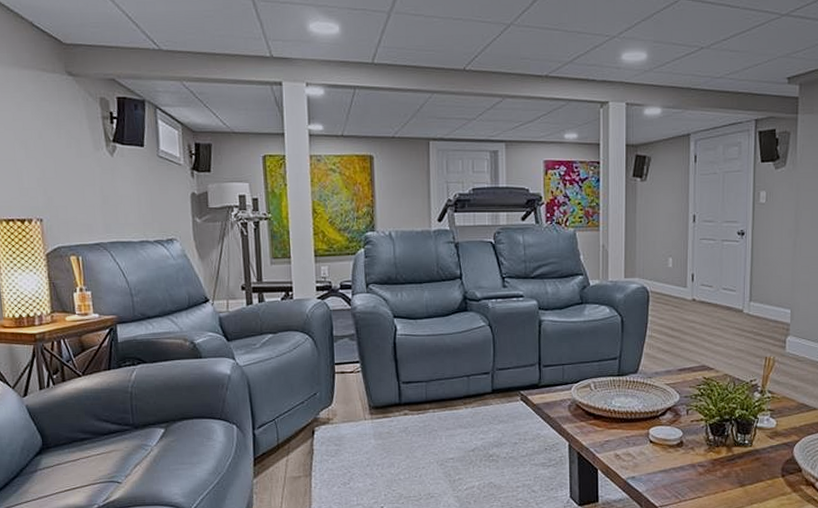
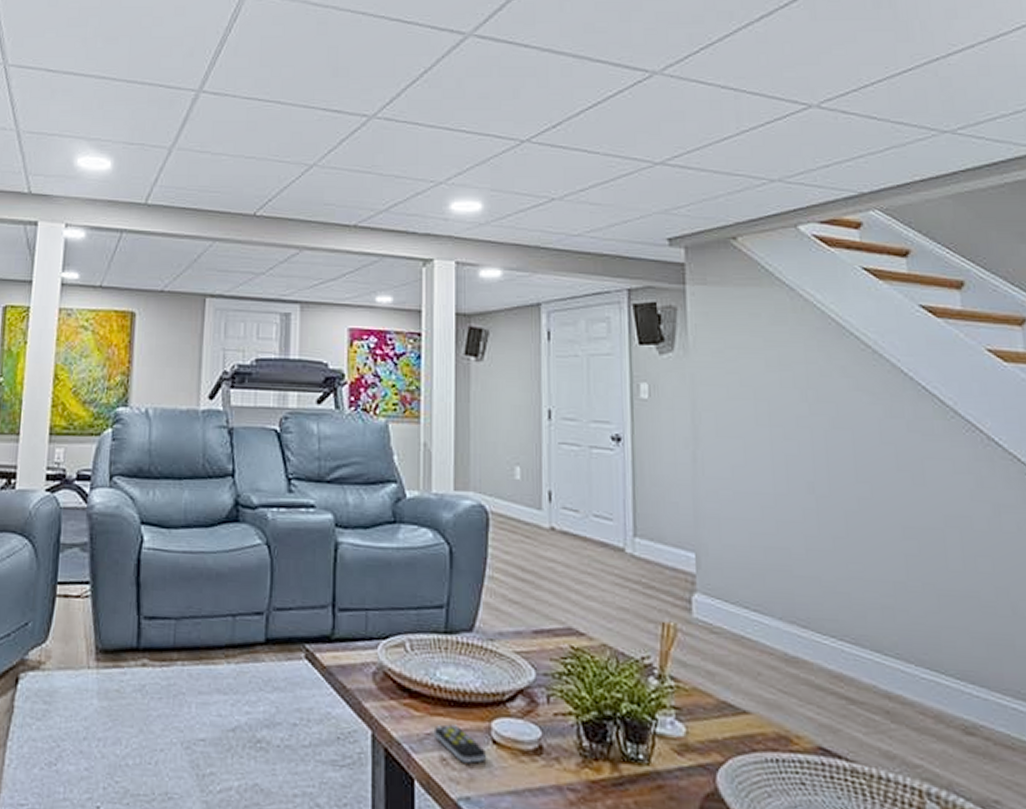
remote control: none [610,433,646,456] -> present [433,724,487,764]

